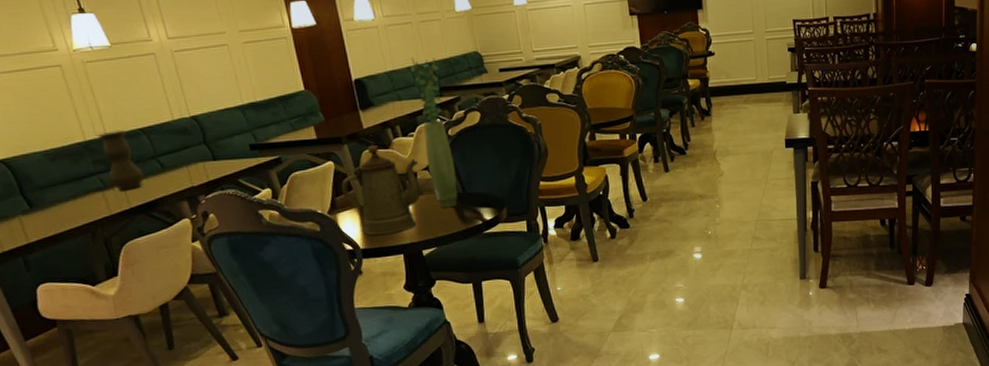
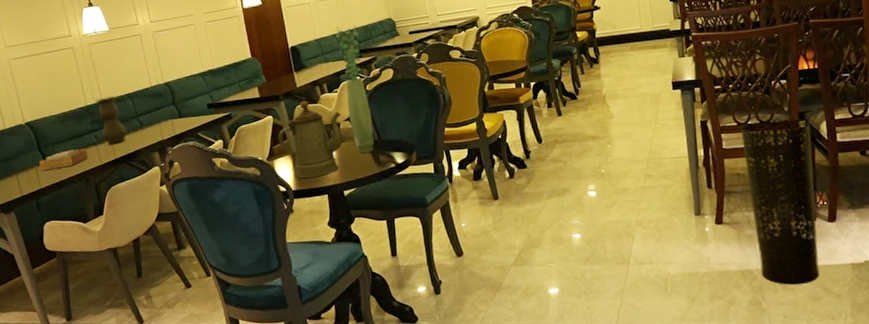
napkin holder: none [23,195,93,222] -> present [39,149,89,171]
umbrella stand: none [850,181,917,348] -> present [740,118,820,285]

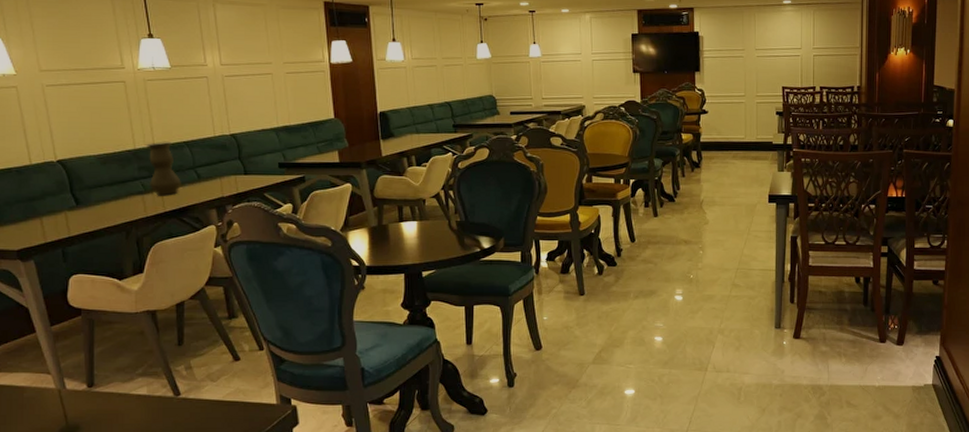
napkin holder: present [39,149,89,171] -> none [70,196,132,217]
coffee pot: present [277,100,343,179] -> none [355,171,428,255]
vase: present [336,25,375,154] -> none [431,96,461,234]
umbrella stand: present [740,118,820,285] -> none [827,241,892,402]

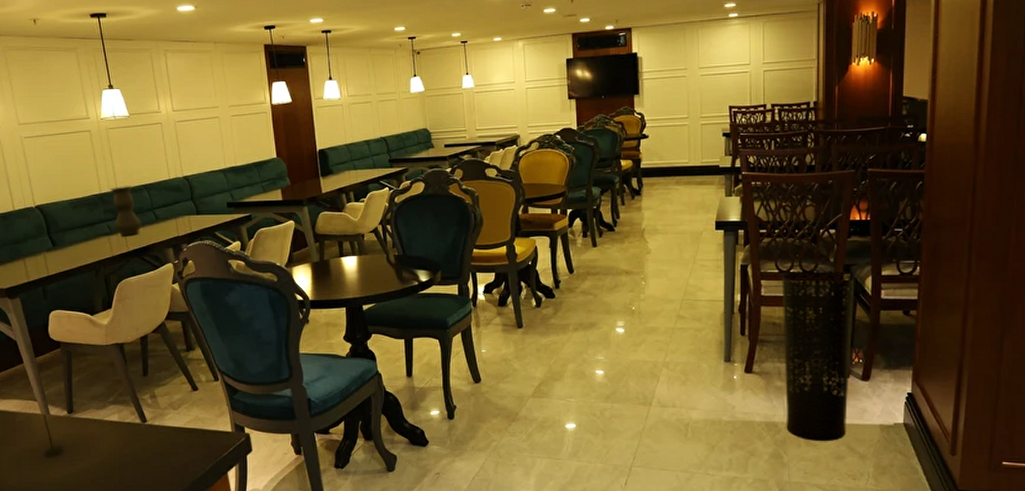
umbrella stand: none [827,241,892,402] -> present [782,269,855,441]

